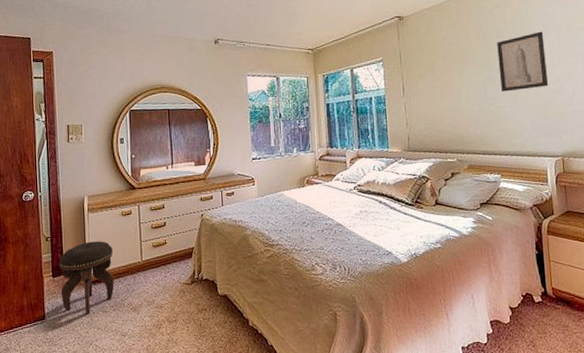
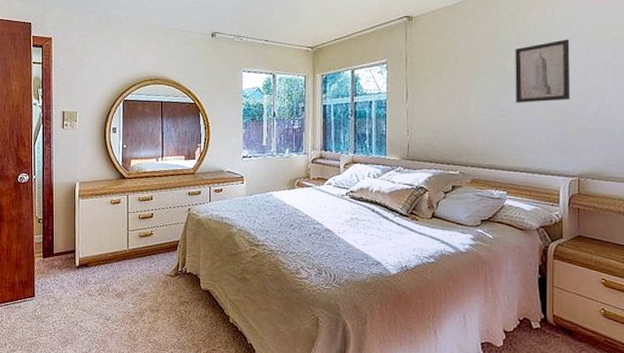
footstool: present [59,241,114,314] -> none [50,226,101,296]

